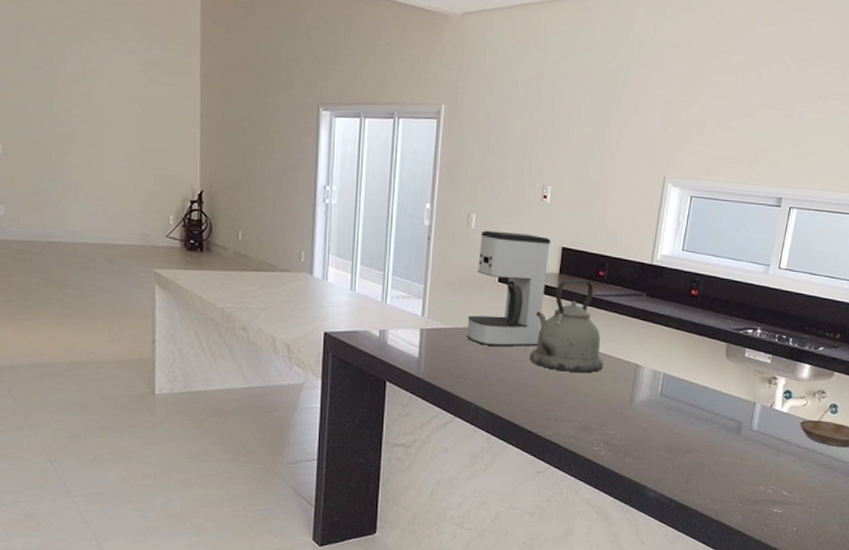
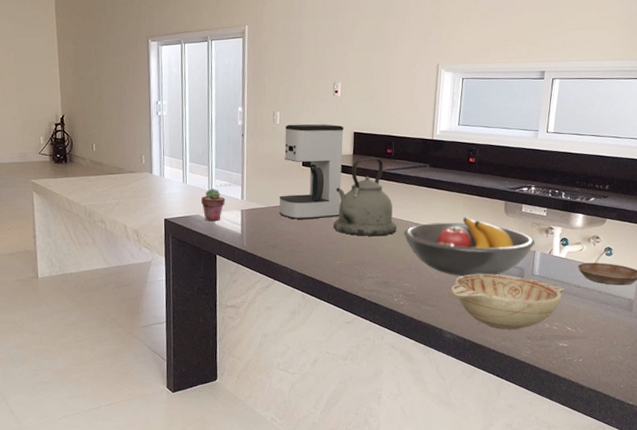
potted succulent: none [372,299,403,340] -> present [201,188,226,221]
fruit bowl: none [610,358,756,428] -> present [403,217,535,277]
decorative bowl: none [659,424,784,491] -> present [450,273,565,330]

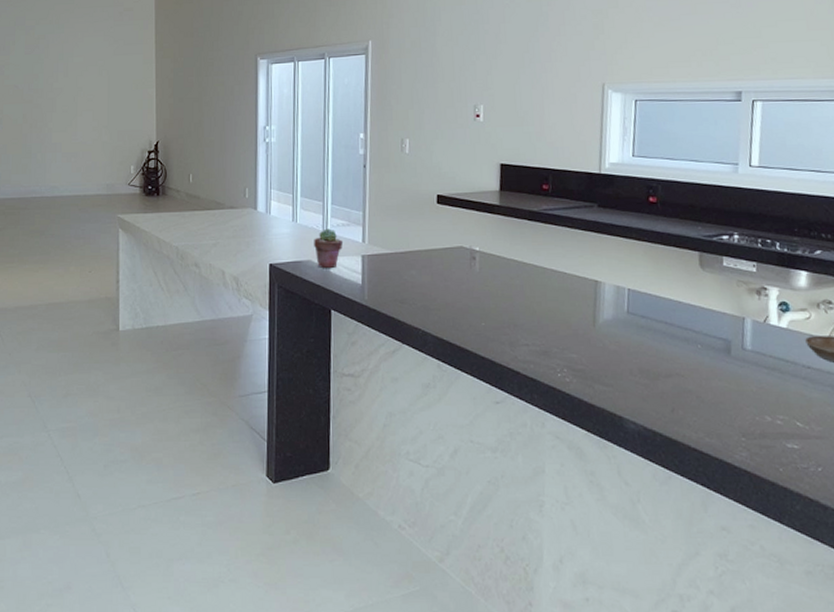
coffee maker: present [279,124,344,219] -> none [408,153,488,268]
kettle: present [333,157,397,236] -> none [476,195,559,292]
fruit bowl: present [403,217,535,277] -> none [566,271,744,348]
decorative bowl: present [450,273,565,330] -> none [632,345,789,422]

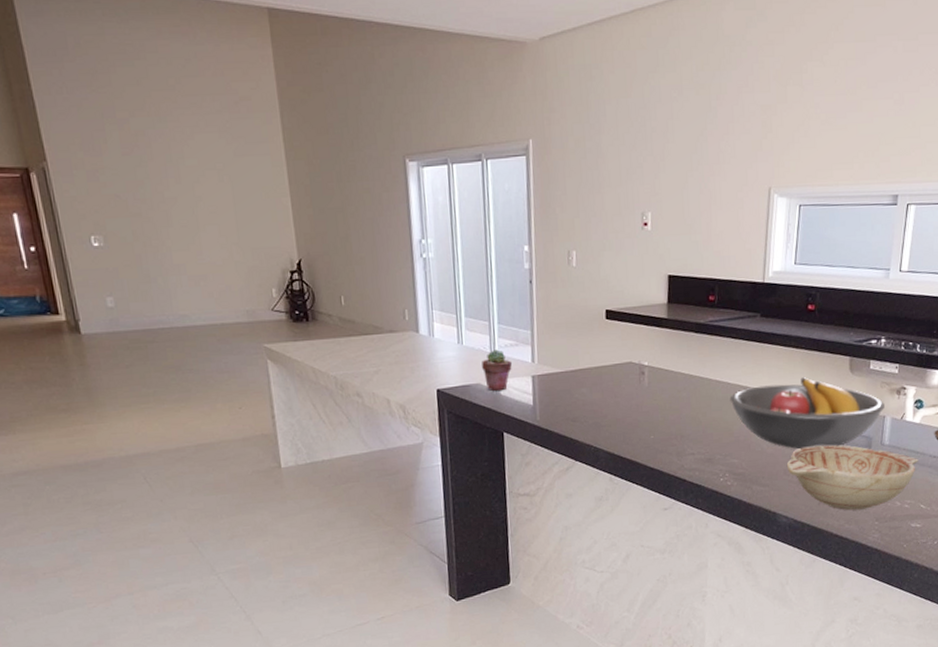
fruit bowl: none [566,271,744,348] -> present [730,377,885,450]
decorative bowl: none [632,345,789,422] -> present [786,444,919,511]

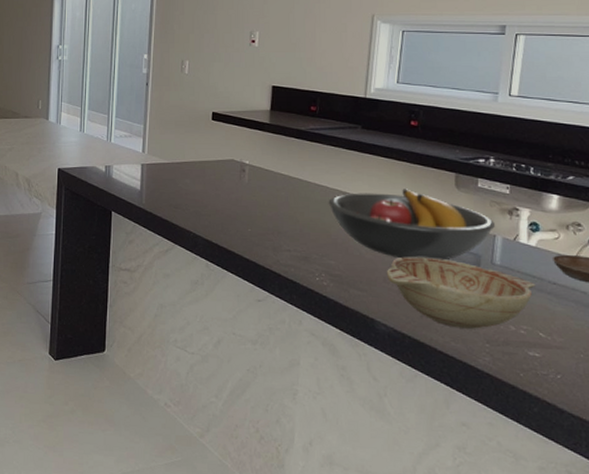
potted succulent: present [482,349,513,391] -> none [99,139,125,174]

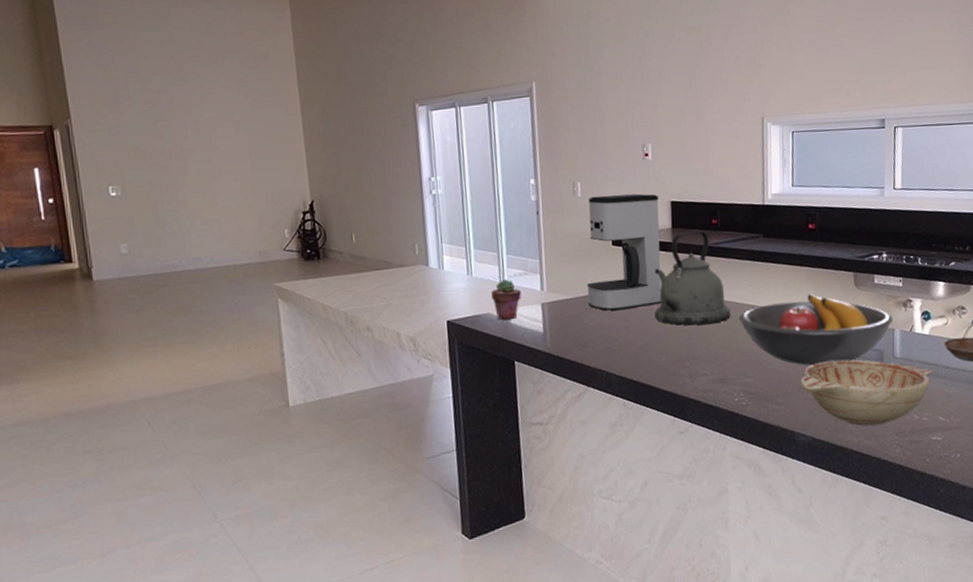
potted succulent: none [99,139,125,174] -> present [491,279,522,320]
coffee maker: none [184,74,260,179] -> present [587,193,662,311]
kettle: none [245,115,321,203] -> present [654,230,732,325]

